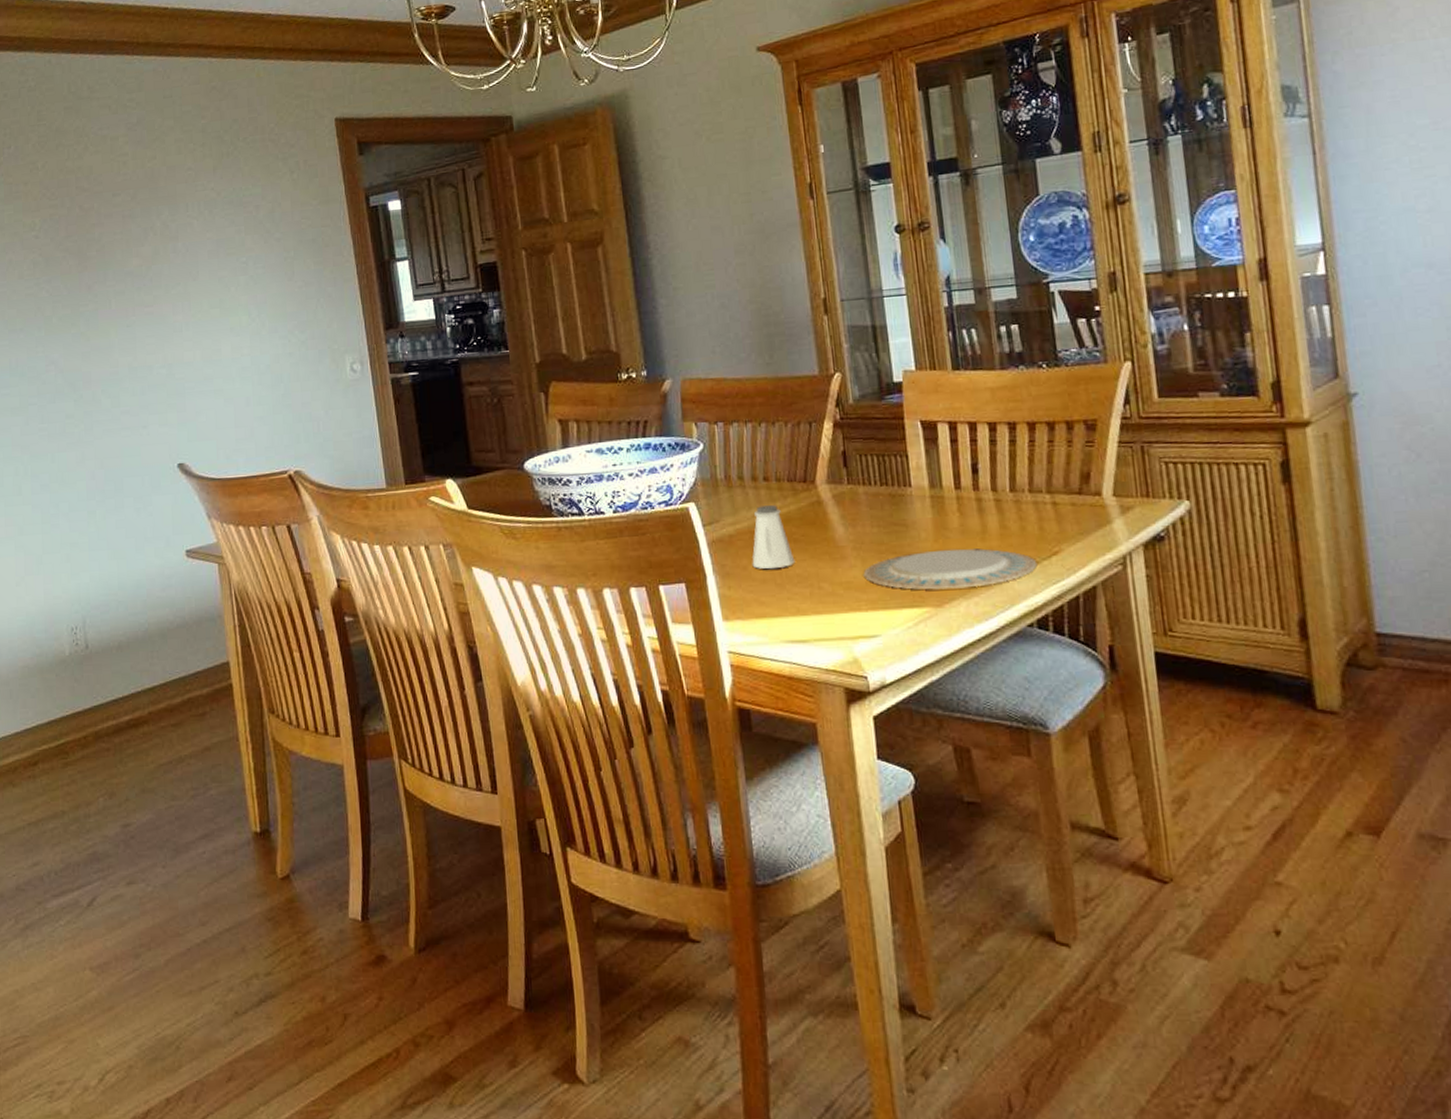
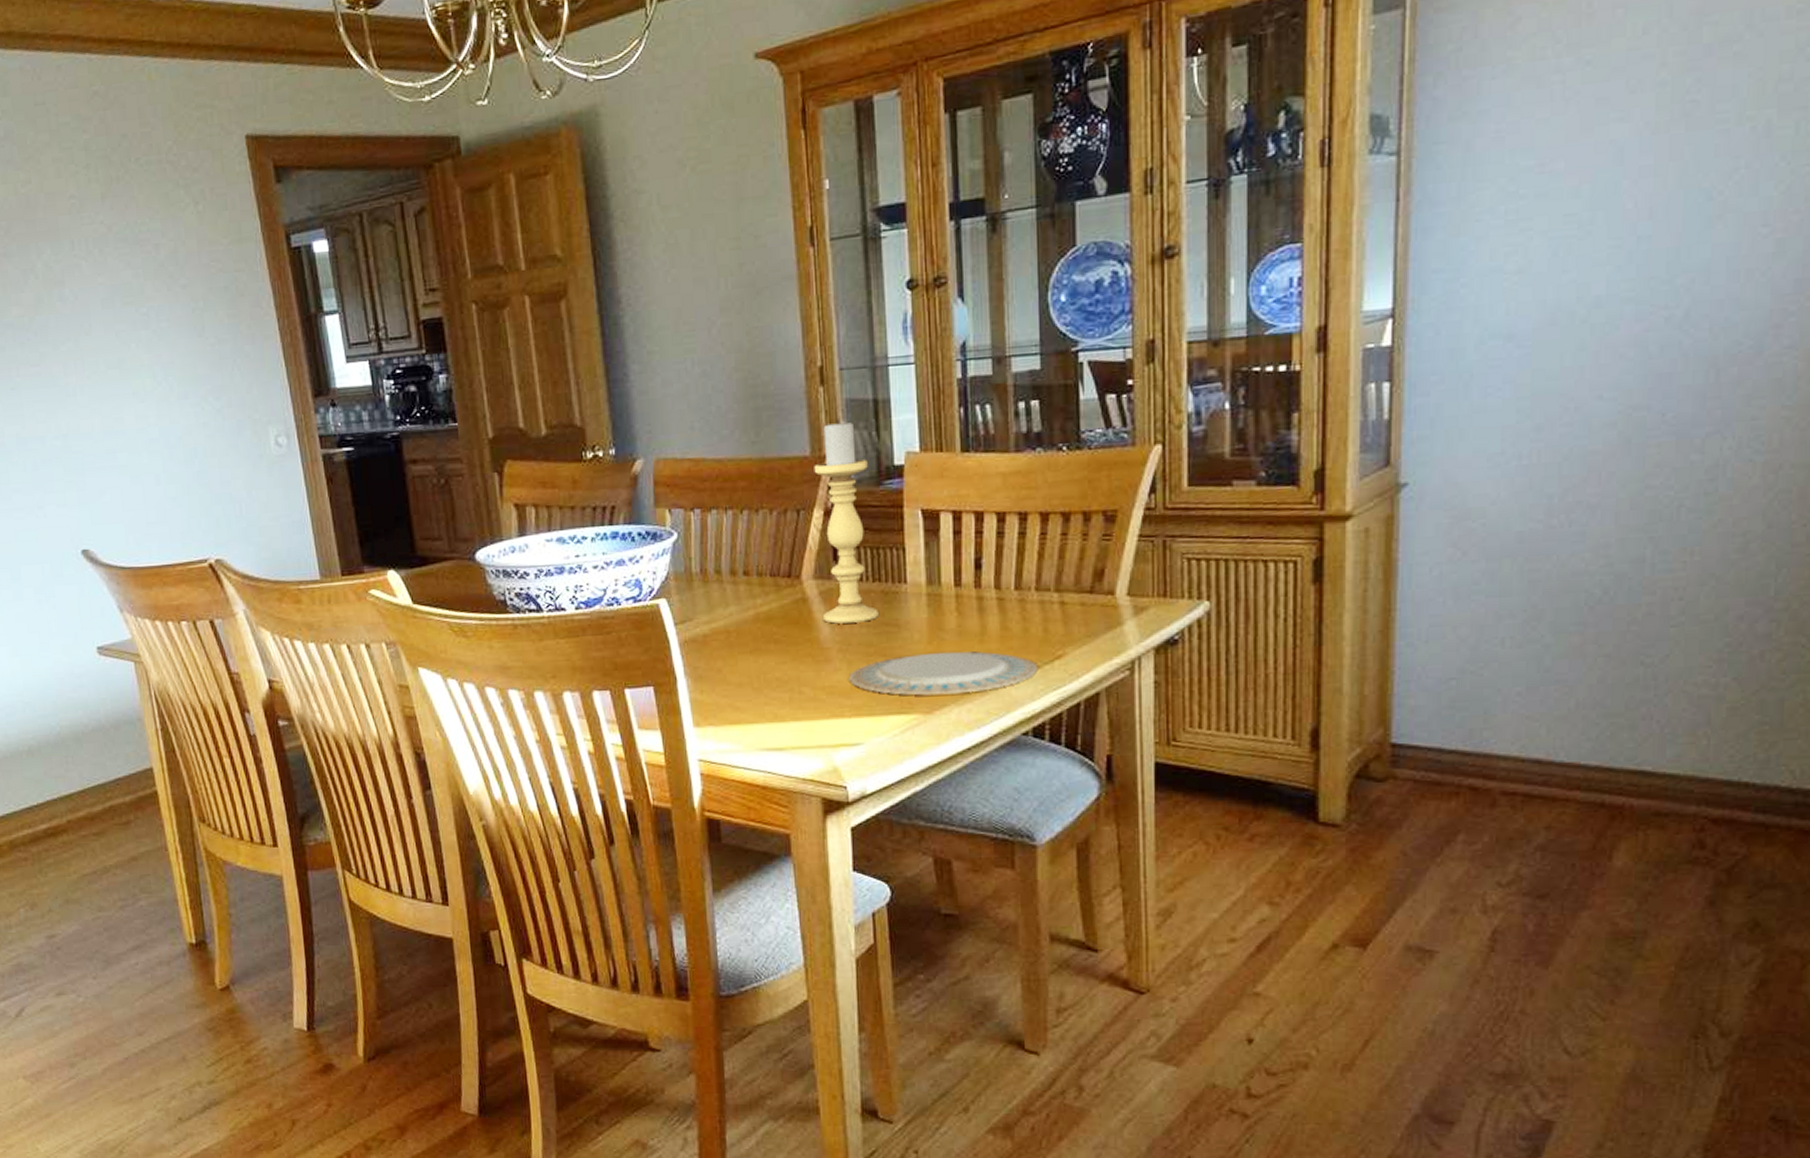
saltshaker: present [752,505,795,570] -> none [727,602,775,673]
candle holder: none [822,342,888,524] -> present [814,418,879,624]

